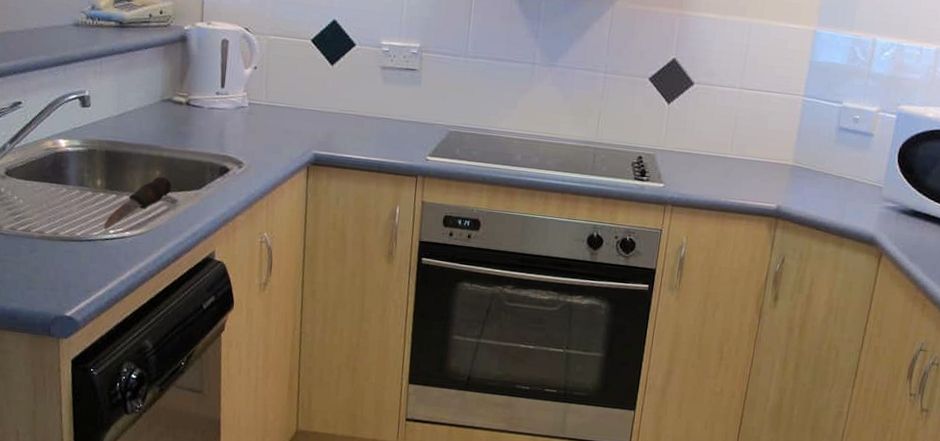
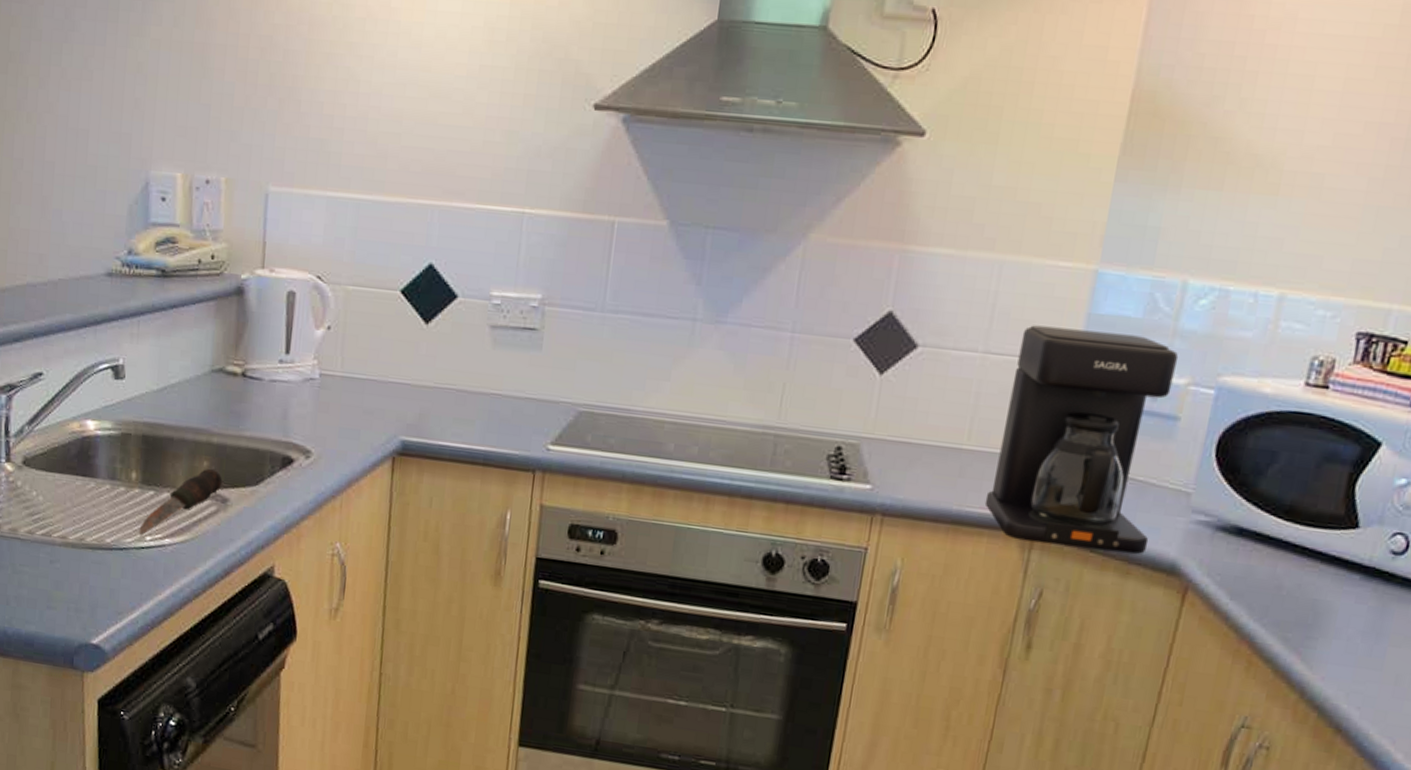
coffee maker: none [743,69,872,231] -> present [984,325,1179,555]

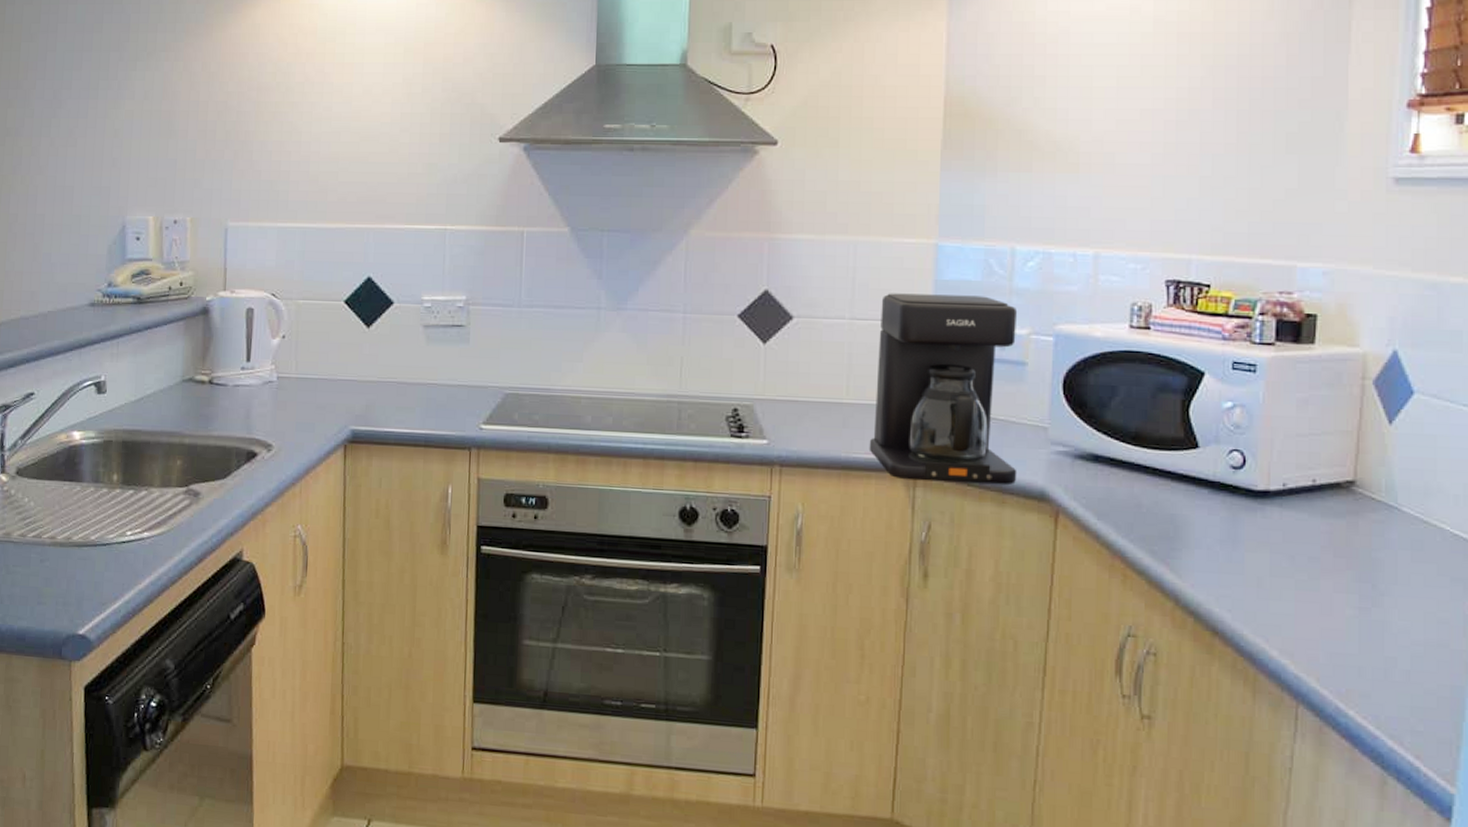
knife: present [139,468,223,536] -> none [120,466,195,532]

